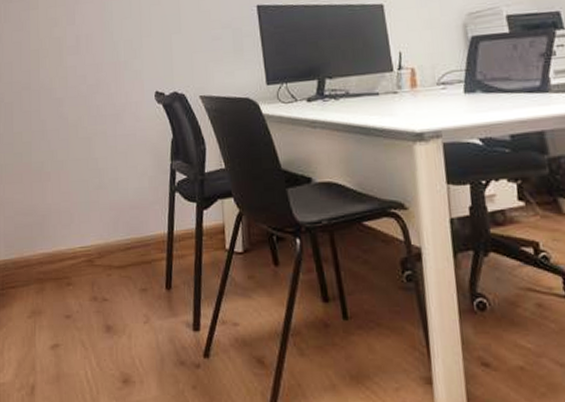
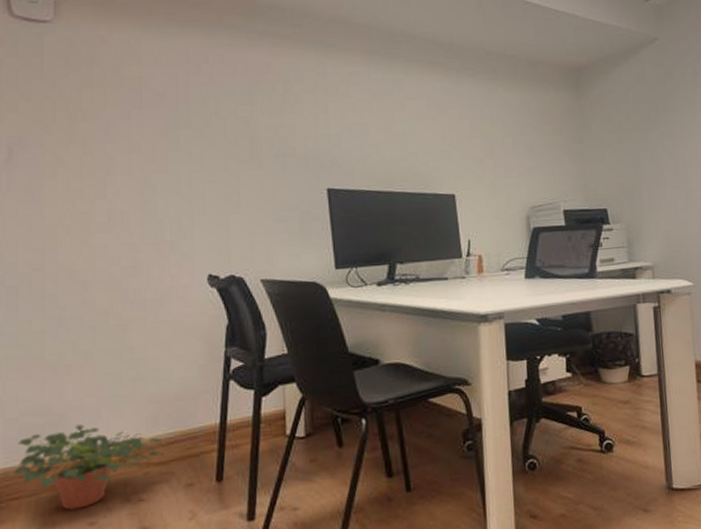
potted plant: none [11,226,122,302] -> present [13,424,163,510]

